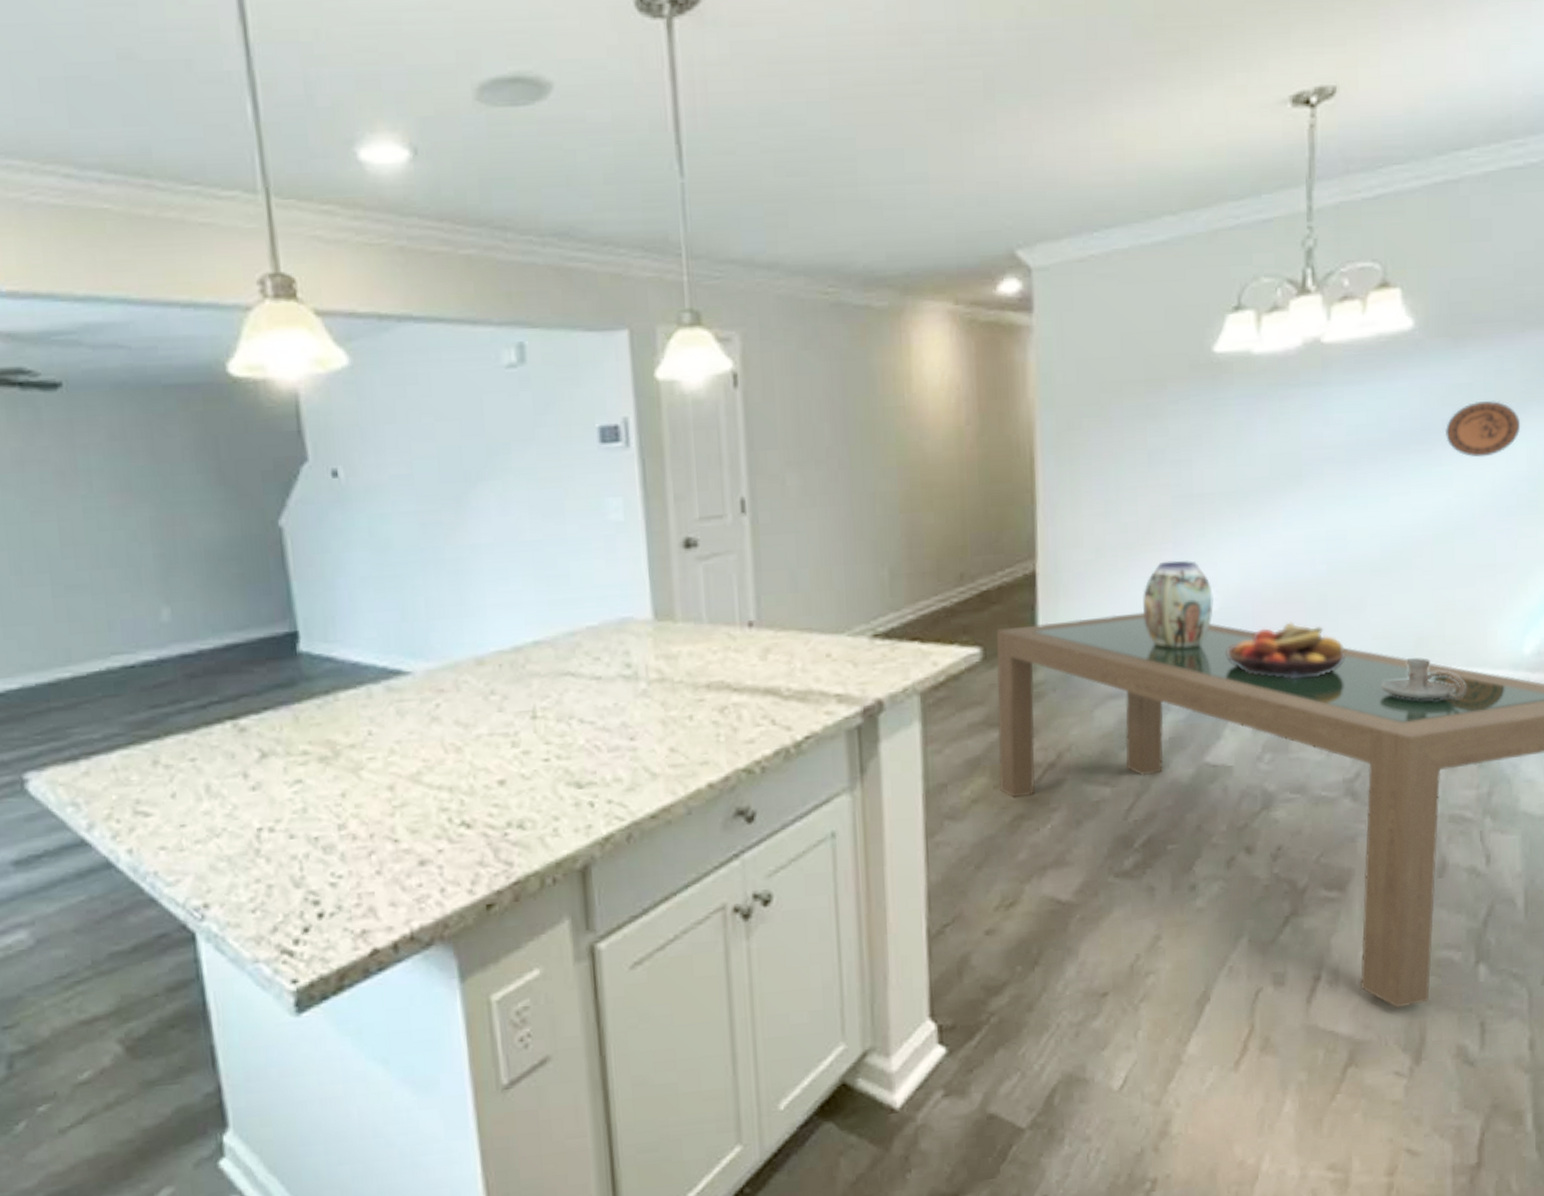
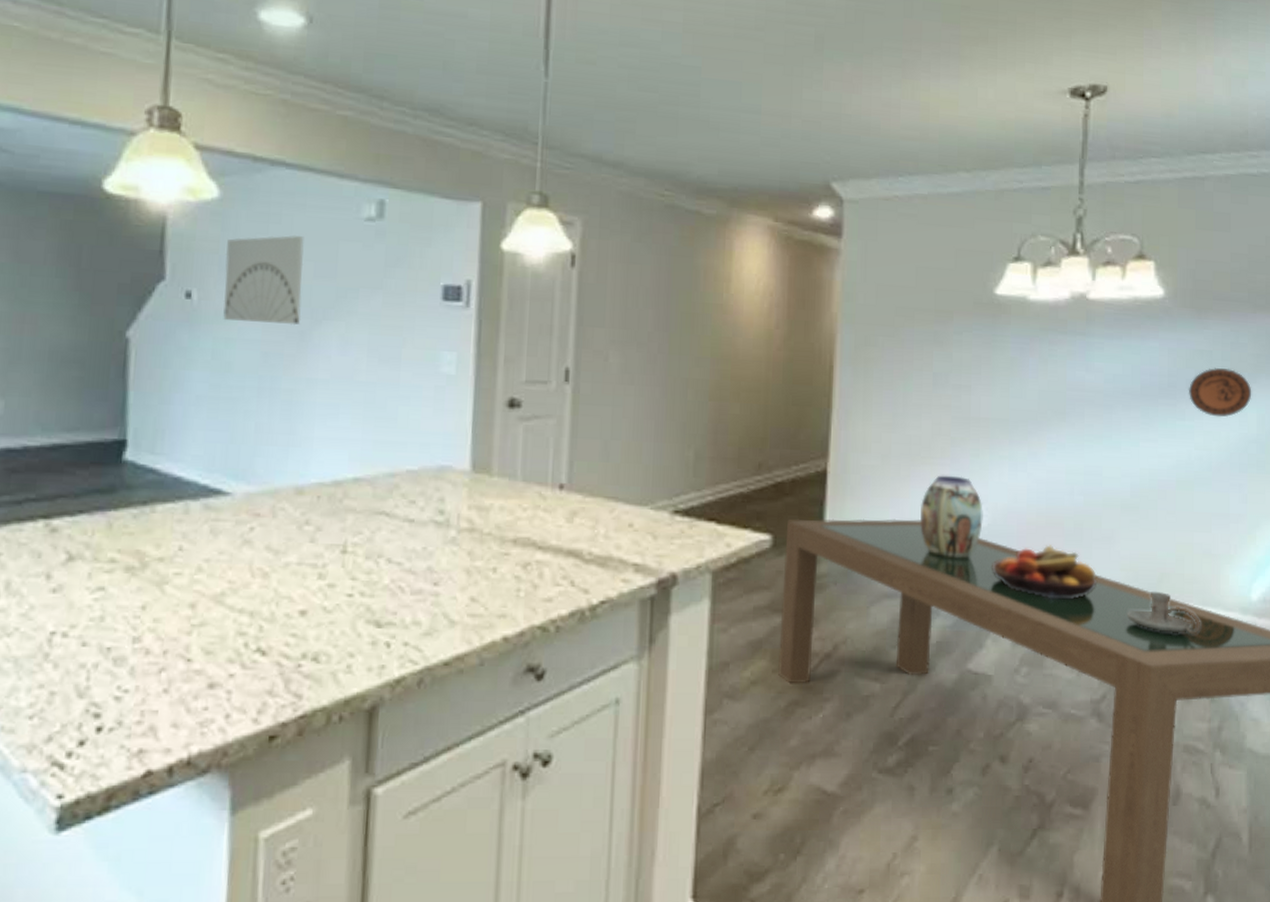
wall art: none [365,394,455,495] -> present [223,234,304,326]

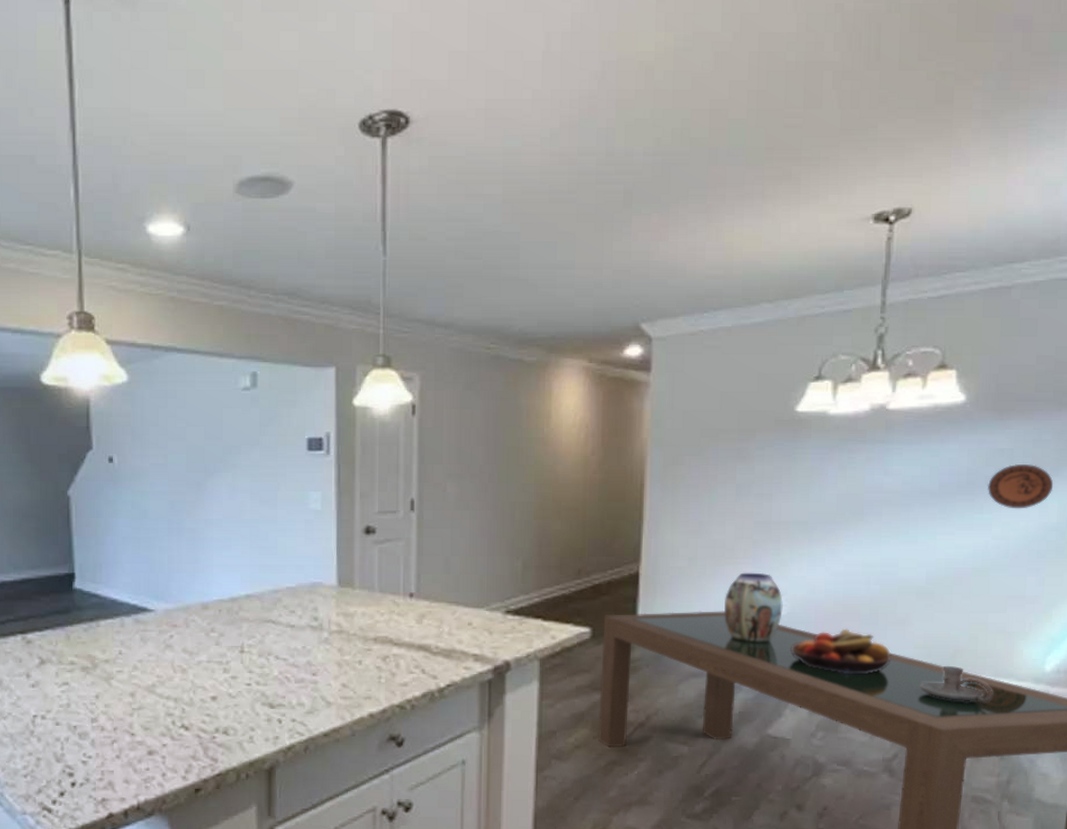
wall art: present [223,234,304,326] -> none [136,406,197,478]

